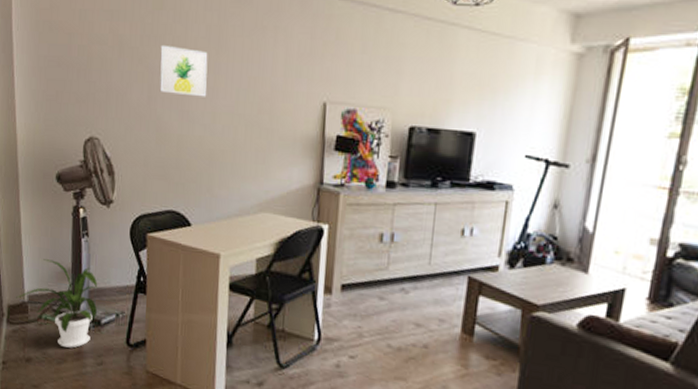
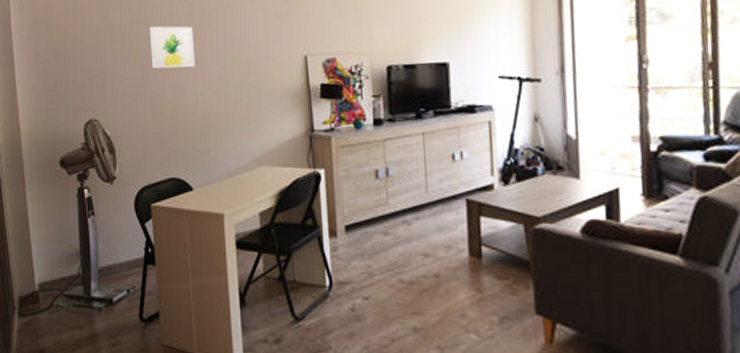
house plant: present [16,259,99,348] -> none [27,244,109,332]

